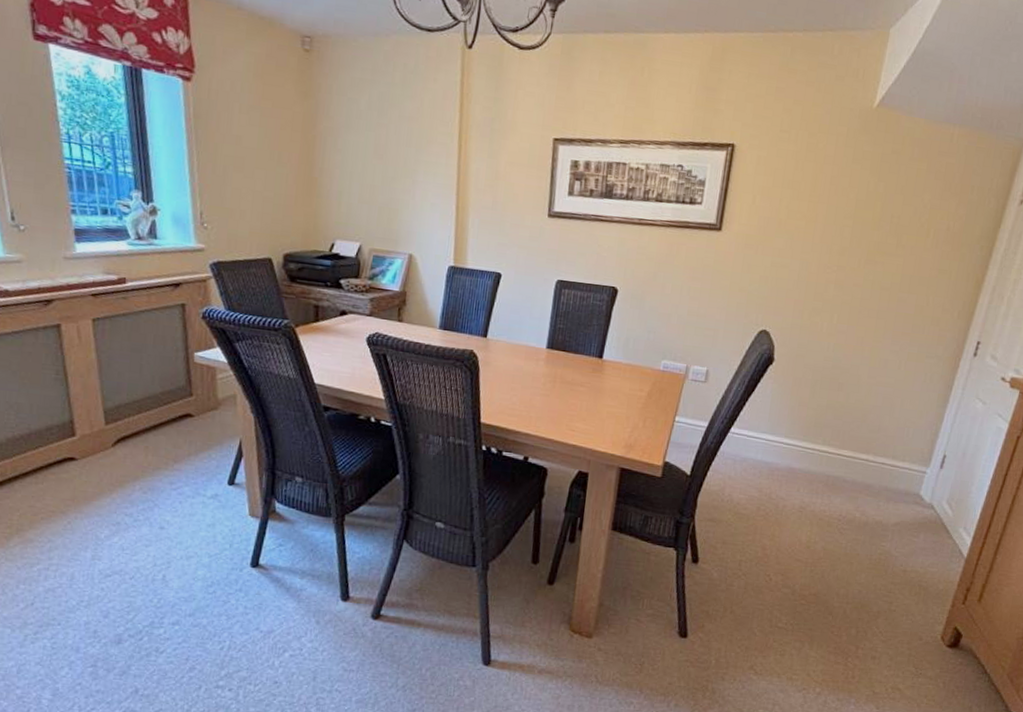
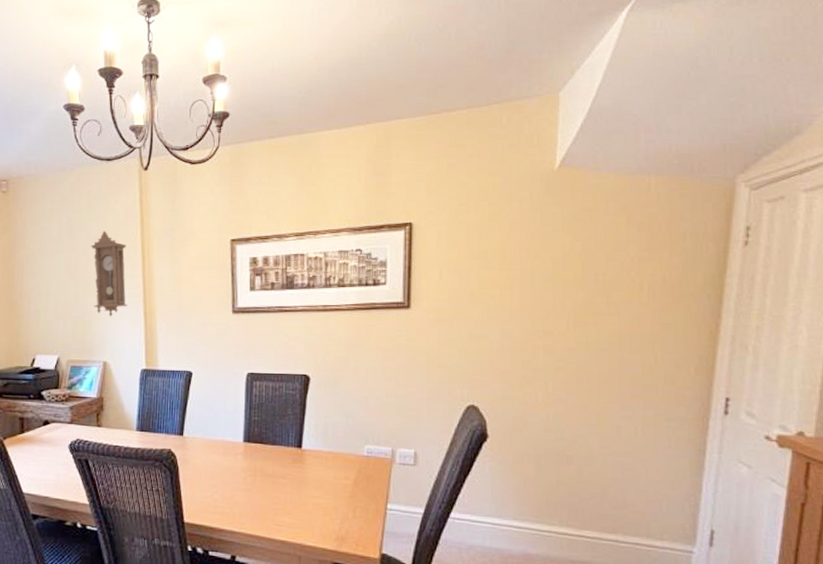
pendulum clock: none [402,111,442,208] -> present [91,231,127,317]

